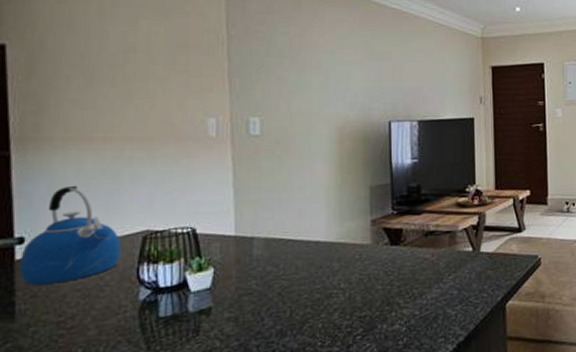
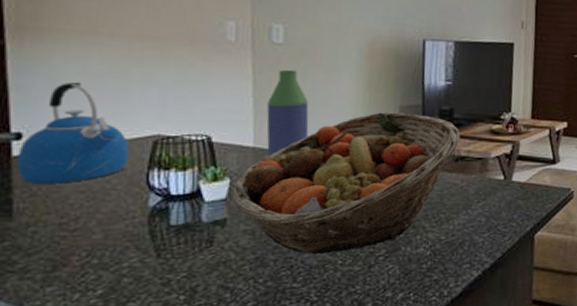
fruit basket: none [215,193,428,338] -> present [231,112,460,254]
bottle: none [246,159,286,243] -> present [266,69,309,156]

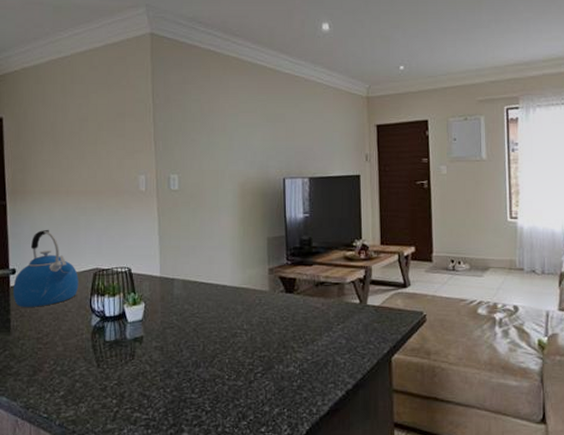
fruit basket: present [231,112,460,254] -> none [145,244,319,369]
bottle: present [266,69,309,156] -> none [168,211,199,283]

